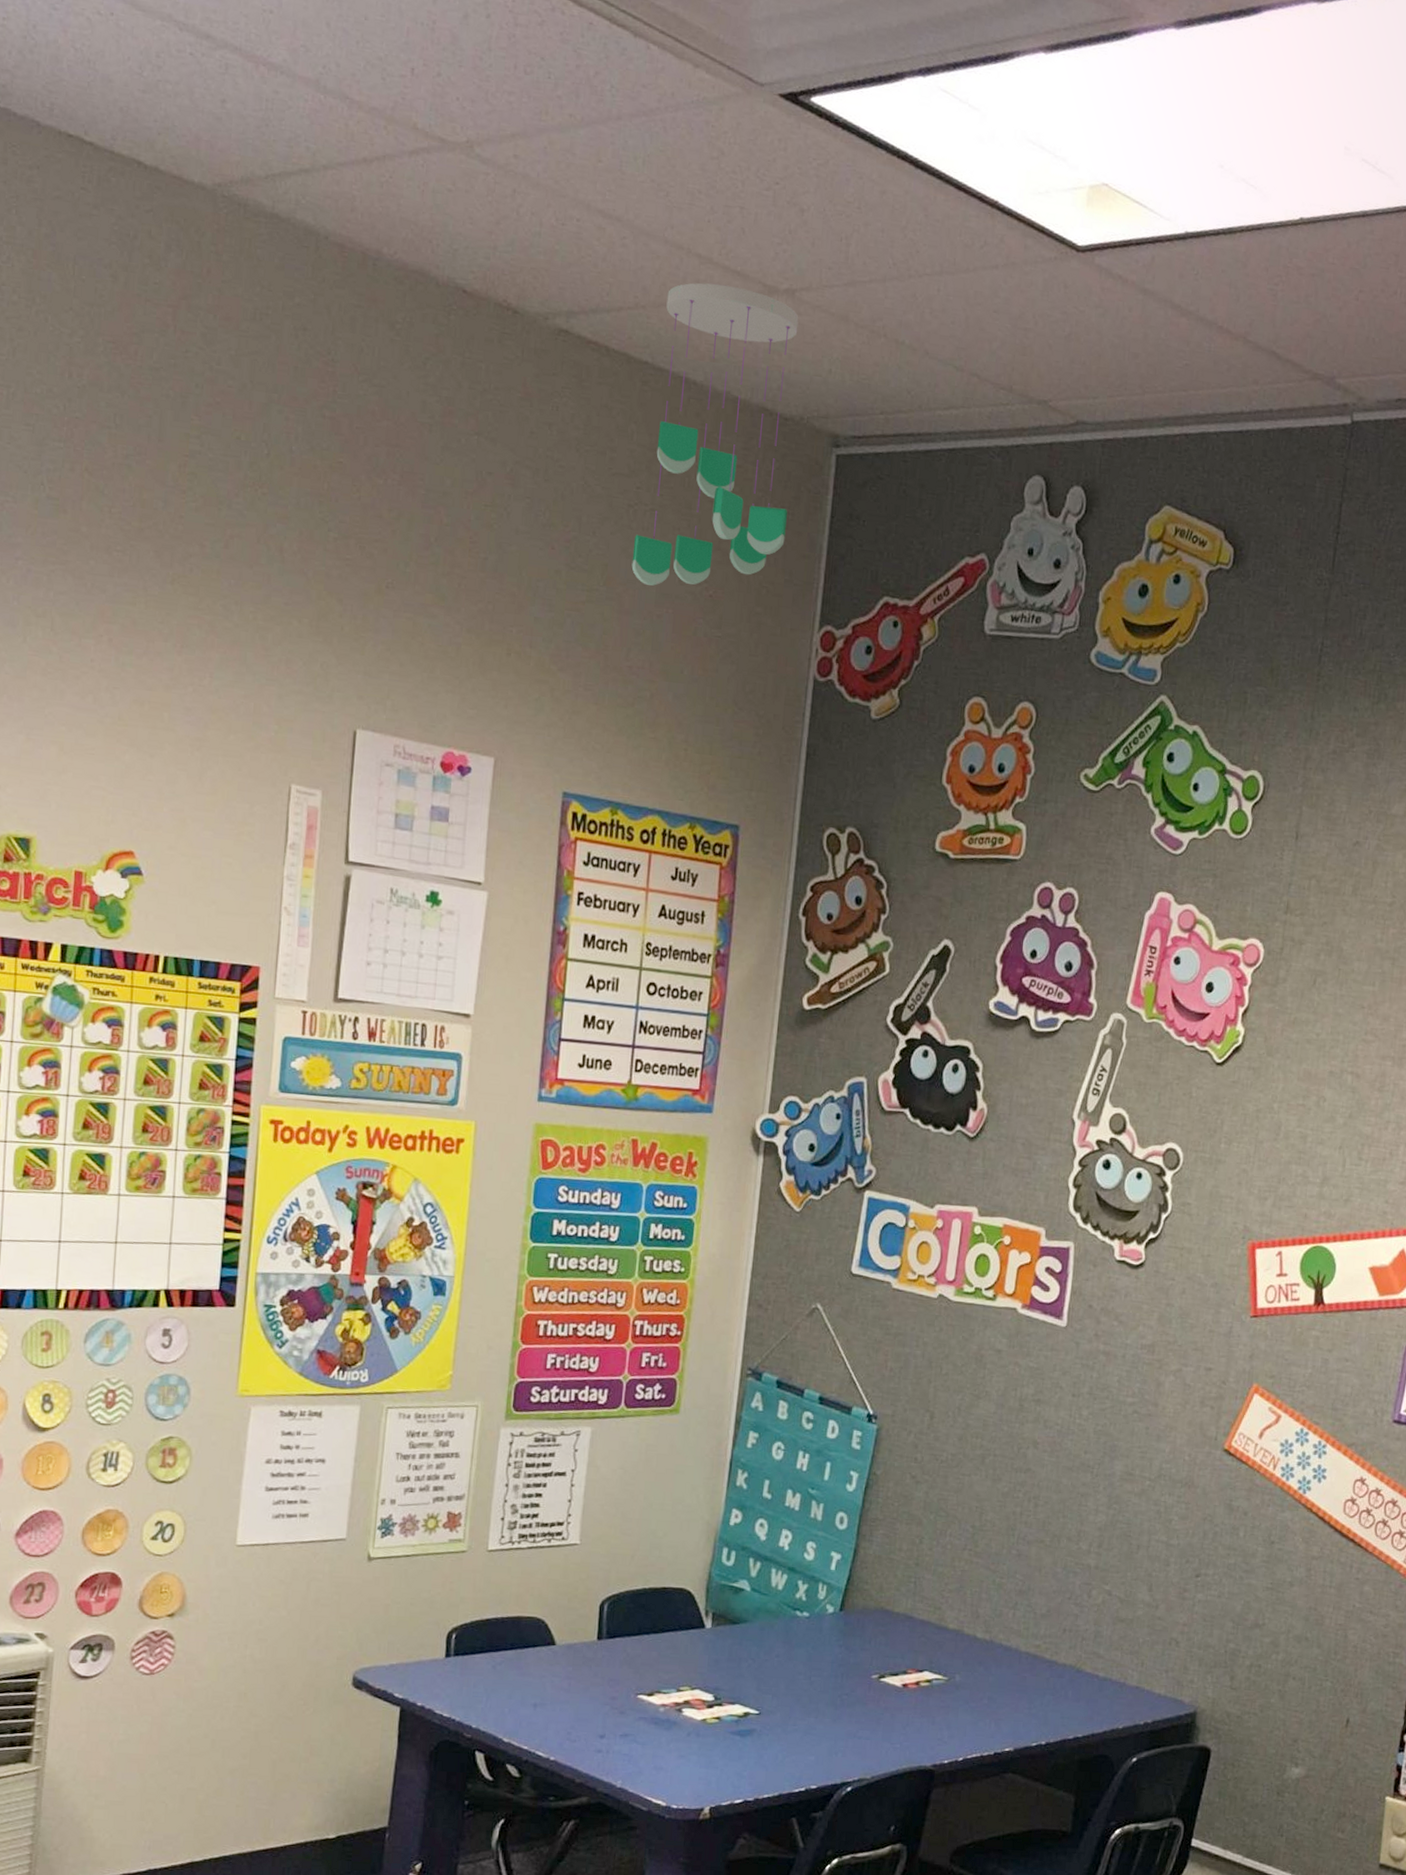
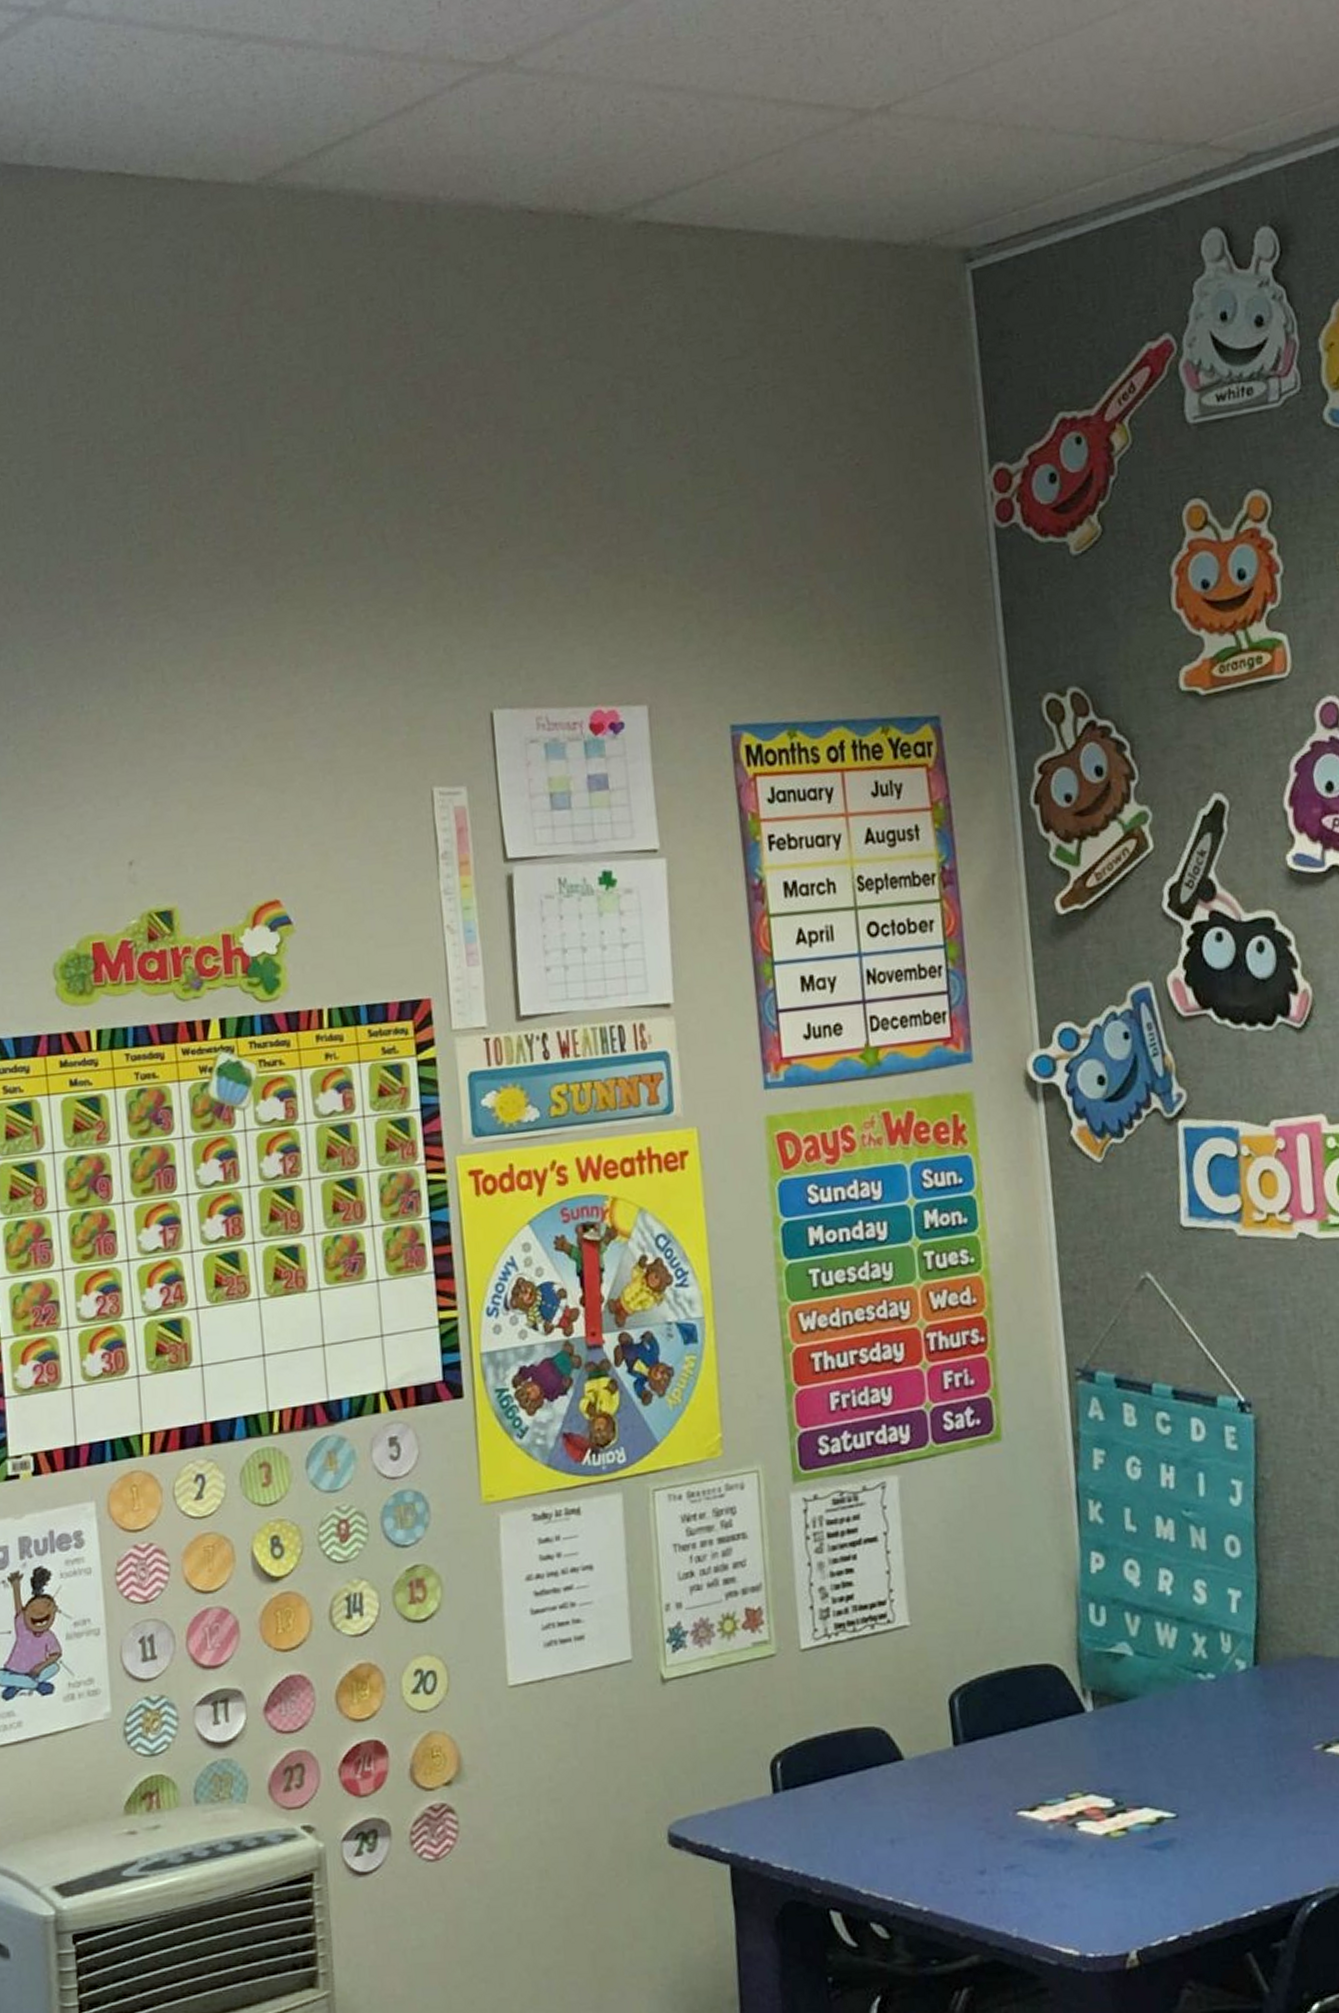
ceiling mobile: present [631,282,799,586] -> none [748,120,931,471]

